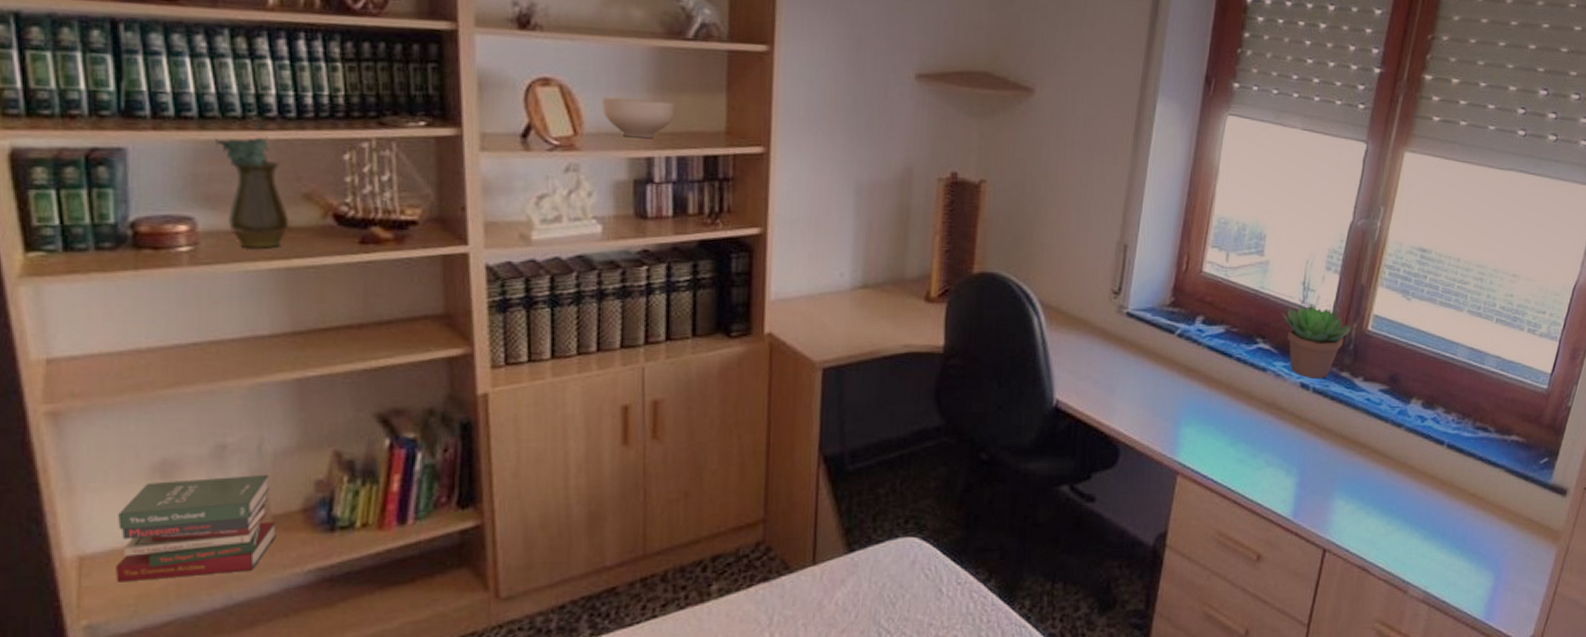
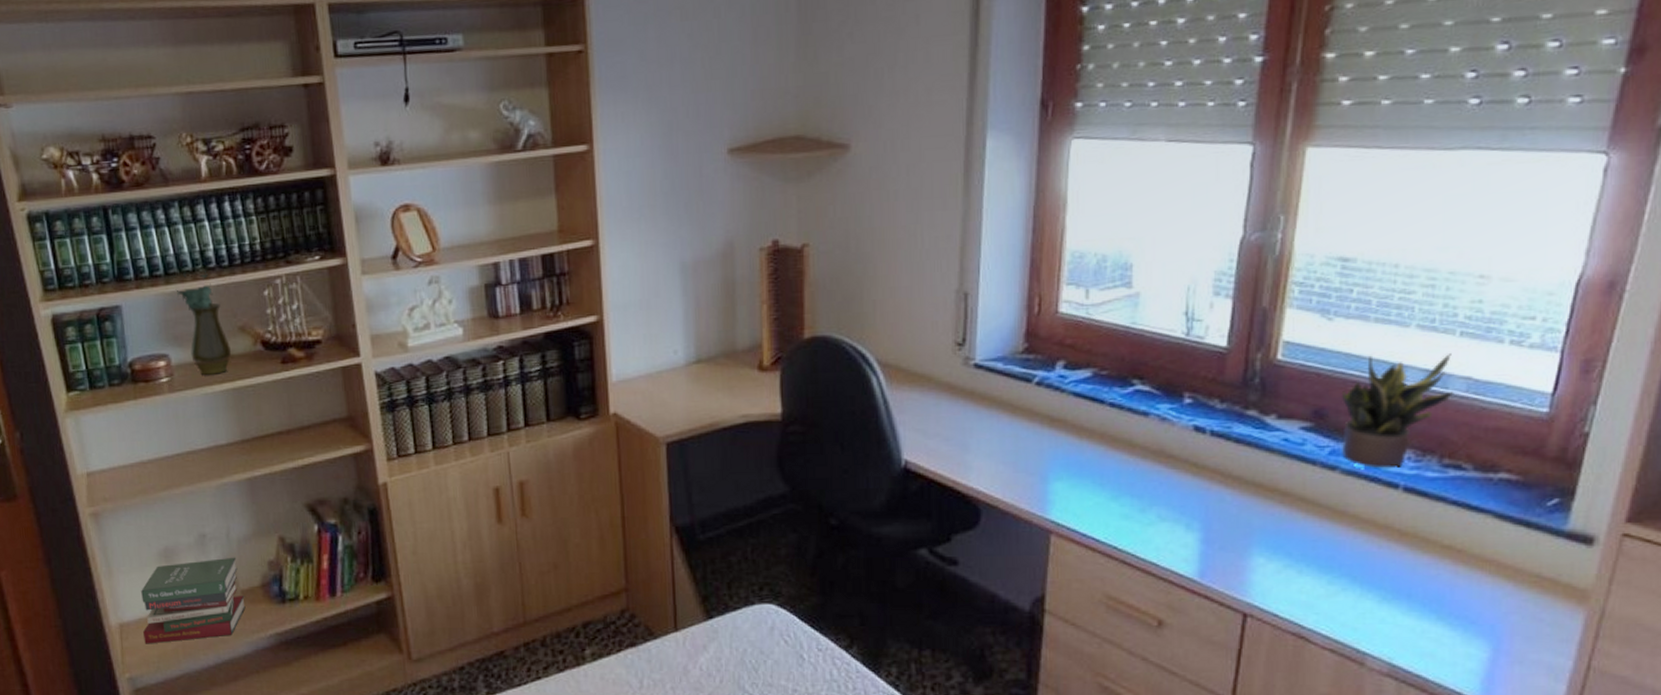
bowl: present [602,96,675,139] -> none [452,209,513,247]
succulent plant: present [1282,305,1352,380] -> none [1161,337,1255,421]
potted plant: none [1406,332,1489,429] -> present [1340,352,1454,469]

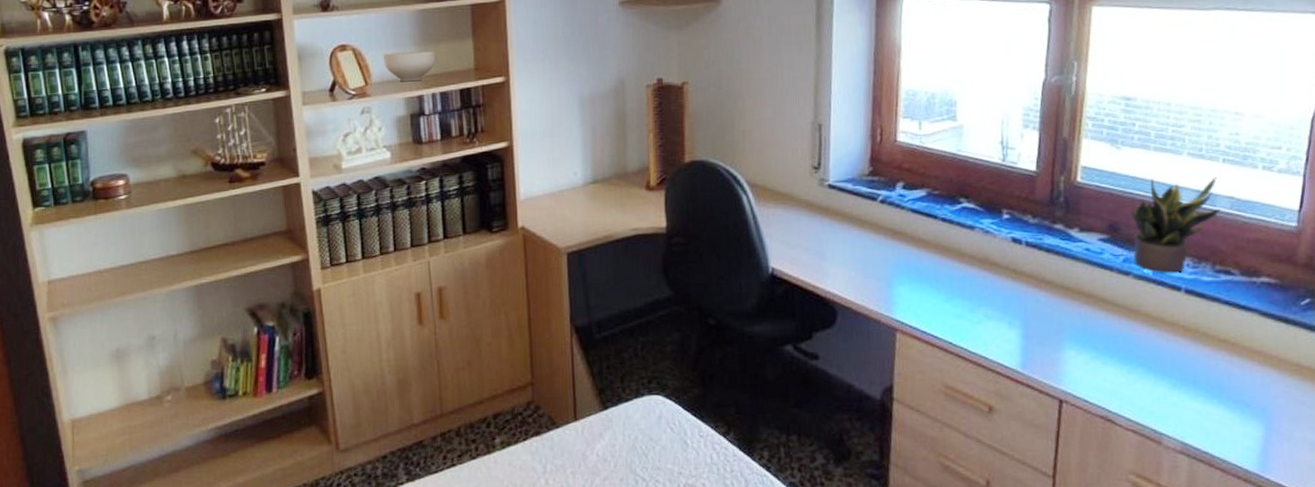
books: present [141,557,246,644] -> none [93,357,189,439]
vase: present [172,271,232,375] -> none [133,101,185,193]
bowl: none [452,209,513,247] -> present [383,50,436,82]

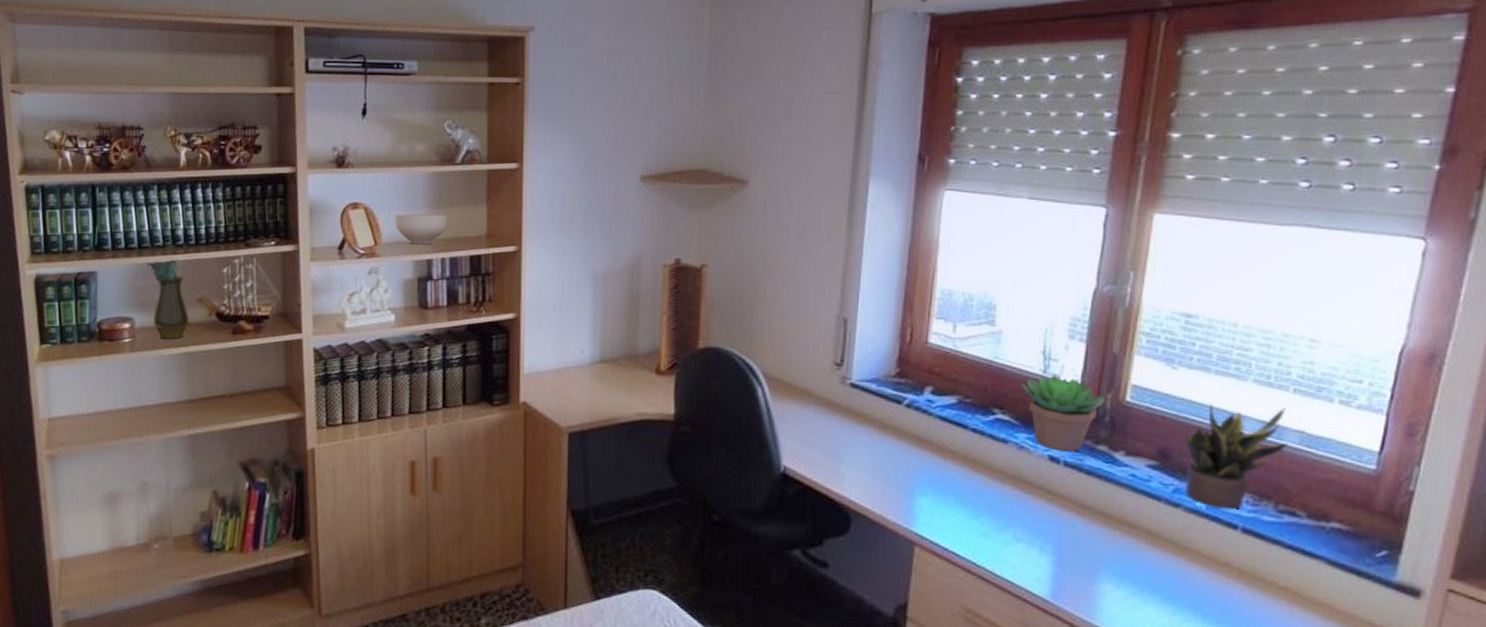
vase: none [133,101,185,193] -> present [144,247,189,339]
succulent plant: none [982,162,1059,234] -> present [1020,375,1106,453]

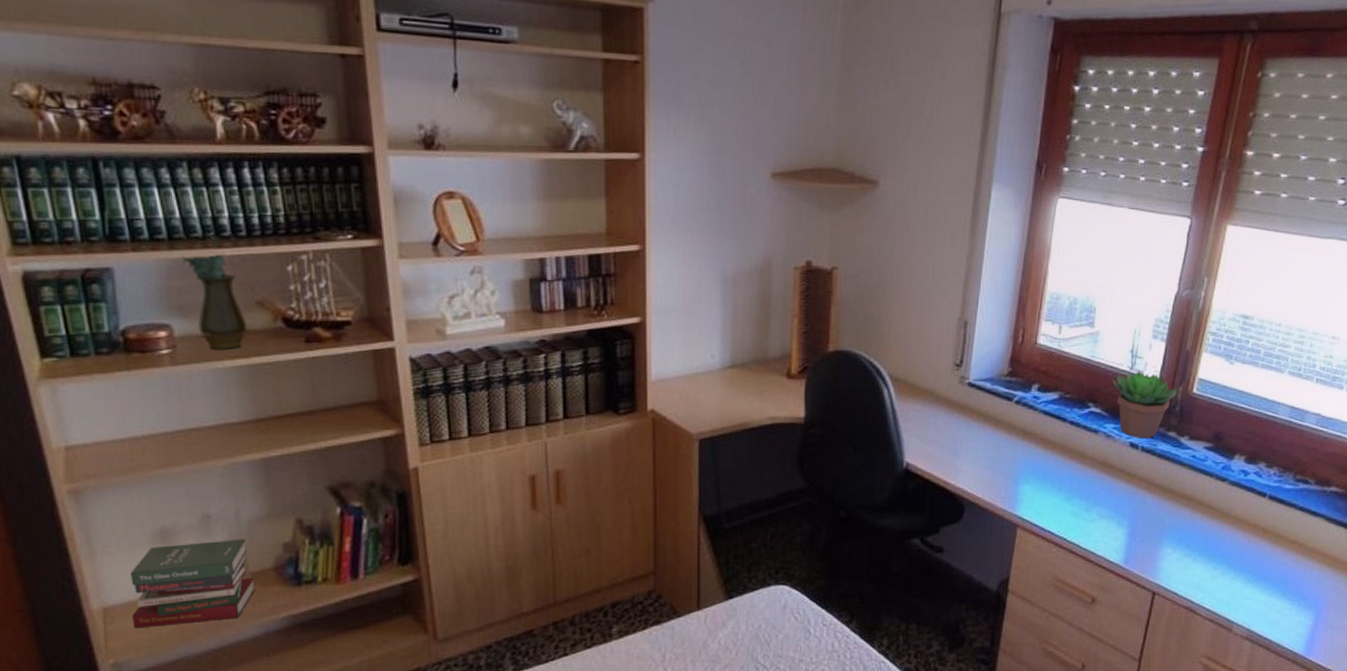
books: none [81,505,176,581] -> present [130,538,256,628]
bowl: present [395,213,448,245] -> none [499,205,561,242]
potted plant: present [1183,404,1289,511] -> none [1230,393,1309,482]

